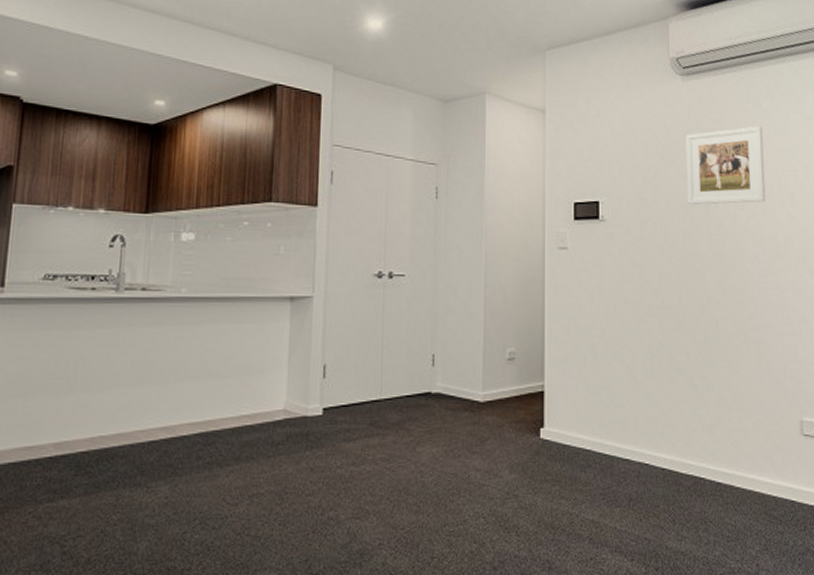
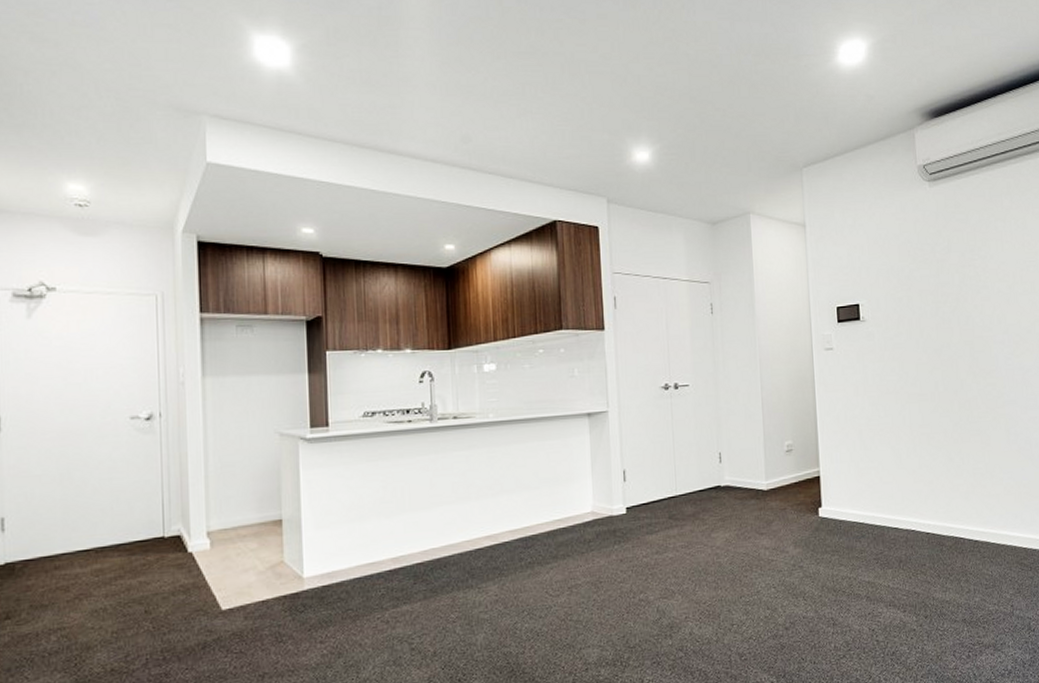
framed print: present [685,126,765,205] -> none [934,223,1009,301]

